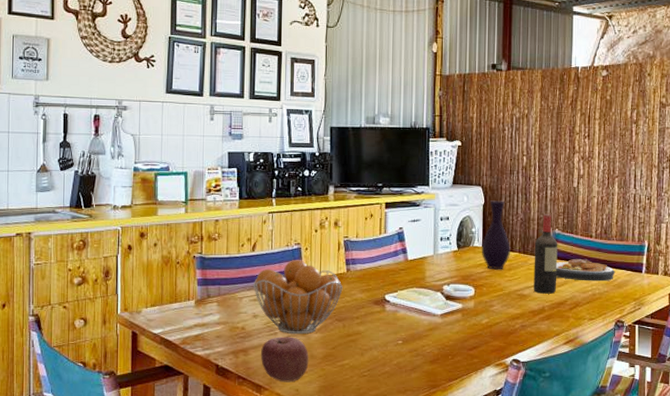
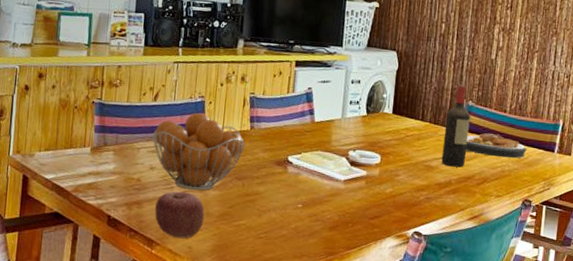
vase: present [481,200,510,270] -> none [391,66,421,139]

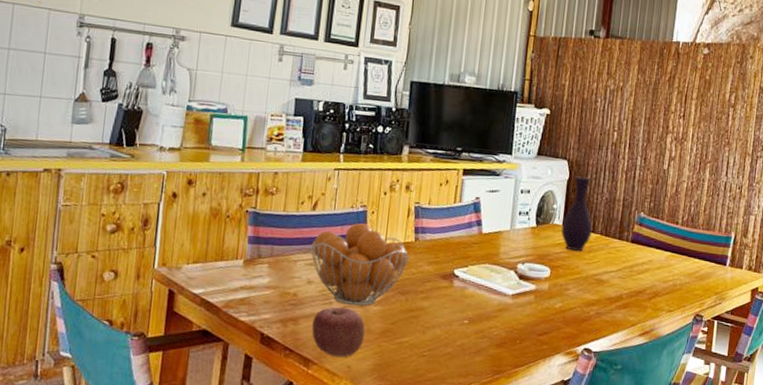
vase: none [391,66,421,139] -> present [561,176,592,252]
wine bottle: present [441,84,471,168] -> none [612,195,642,281]
plate: present [465,133,527,159] -> none [636,245,699,272]

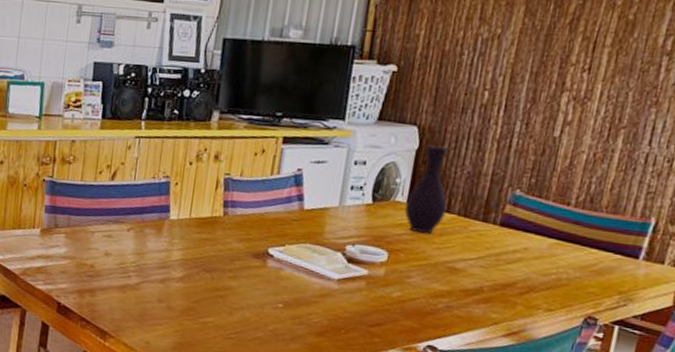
fruit basket: present [310,223,409,306] -> none [108,194,217,282]
apple: present [312,307,366,358] -> none [109,280,166,333]

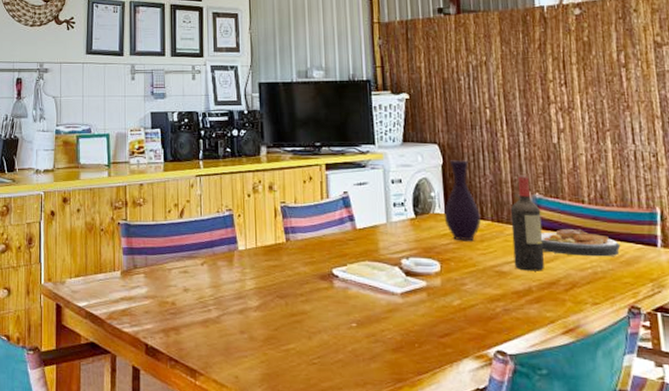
wine bottle: none [470,168,517,272] -> present [510,175,544,271]
plate: none [505,230,598,265] -> present [541,229,621,257]

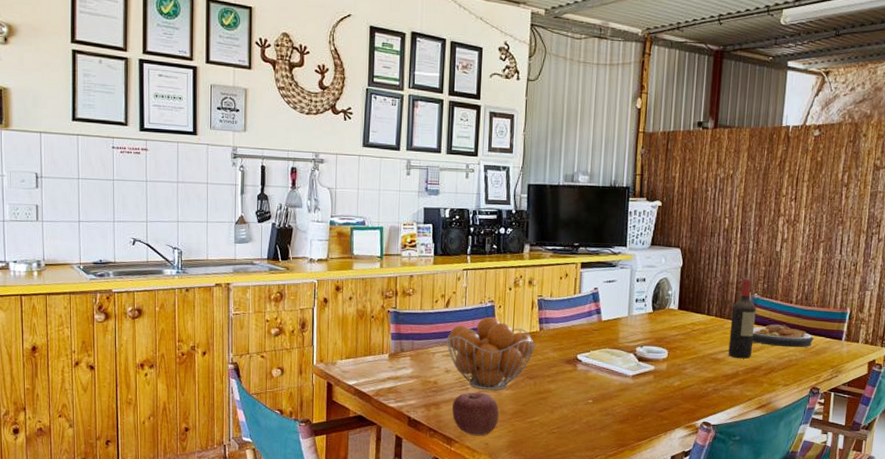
fruit basket: none [182,227,283,313] -> present [446,316,535,391]
apple: none [194,314,249,368] -> present [452,392,500,436]
vase: present [443,160,481,241] -> none [676,263,707,333]

